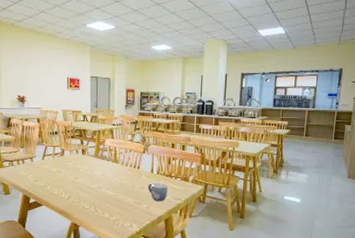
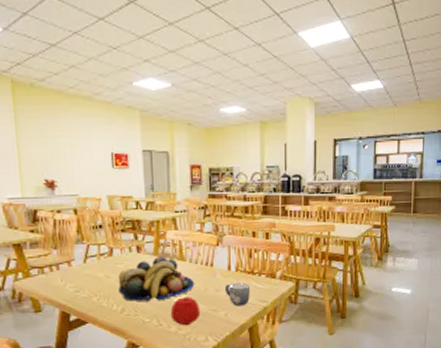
fruit bowl: none [67,158,125,193] -> present [117,255,195,302]
apple: none [105,191,128,214] -> present [170,297,201,326]

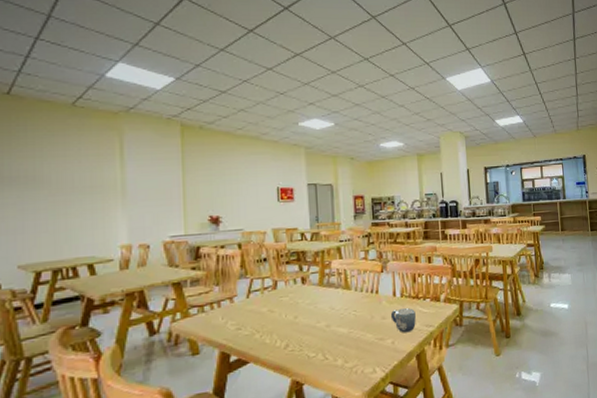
fruit bowl: present [117,255,195,302] -> none [282,285,361,336]
apple: present [170,297,201,326] -> none [336,326,367,358]

